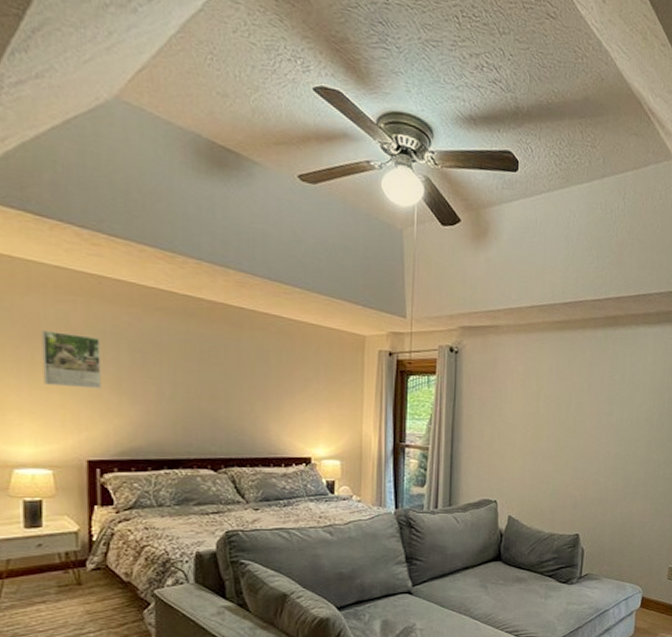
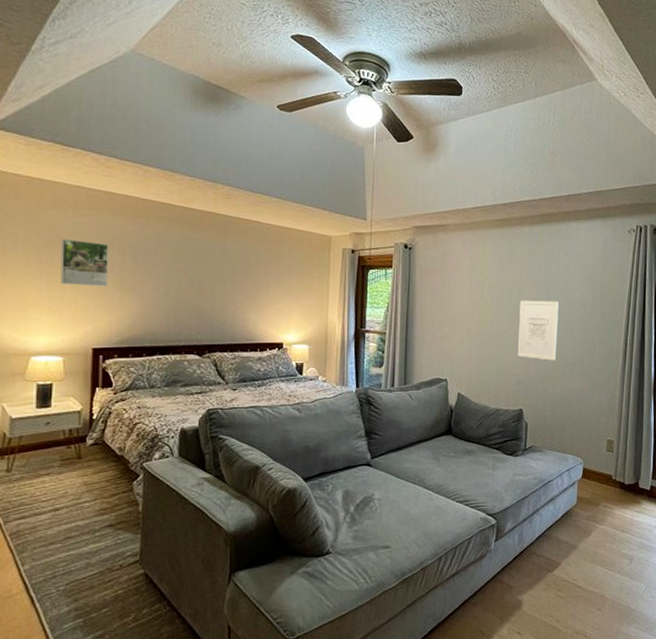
wall art: none [575,414,622,482] -> present [517,300,559,361]

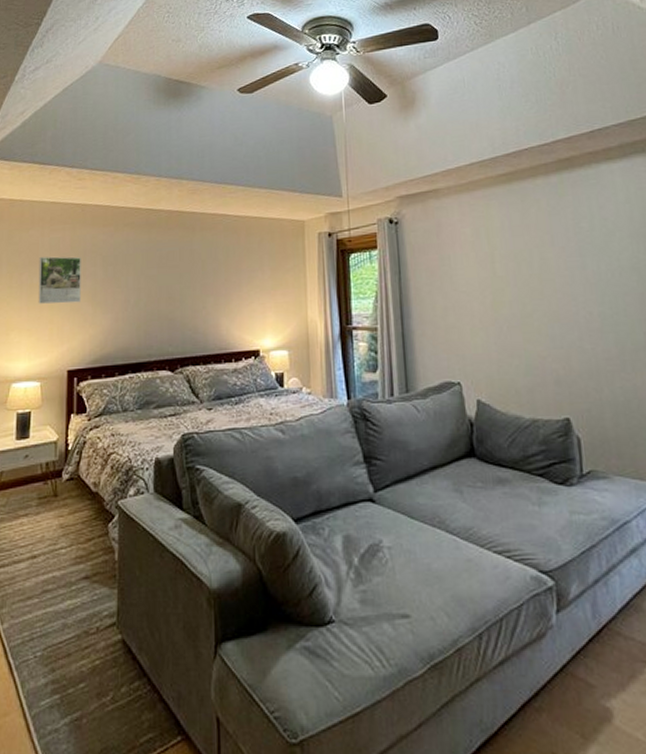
wall art: present [517,300,559,361] -> none [545,268,608,349]

